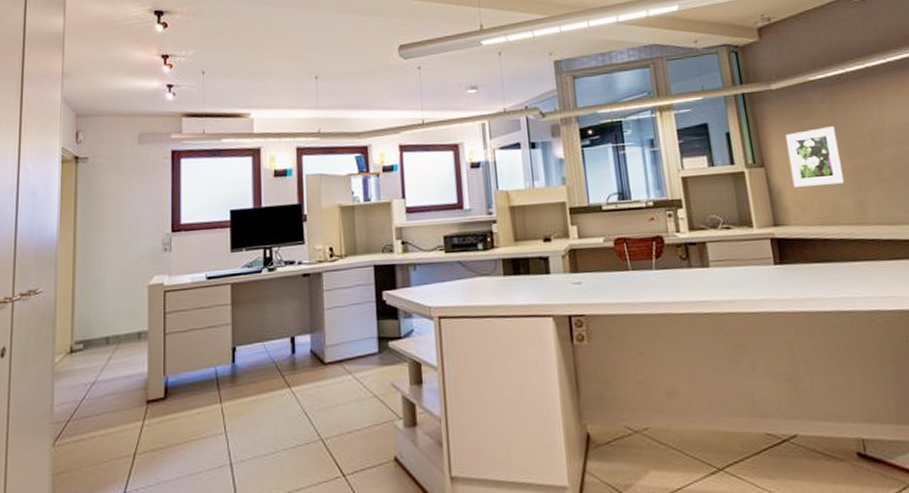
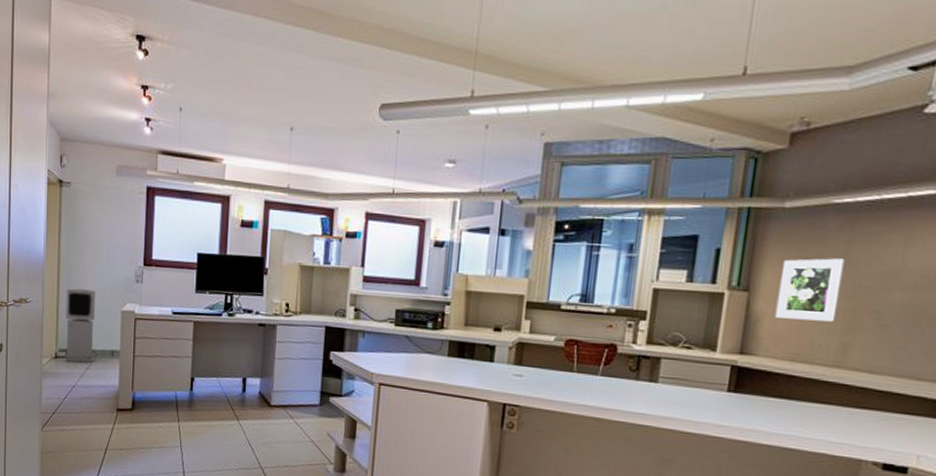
air purifier: none [82,267,119,355] -> present [64,288,96,363]

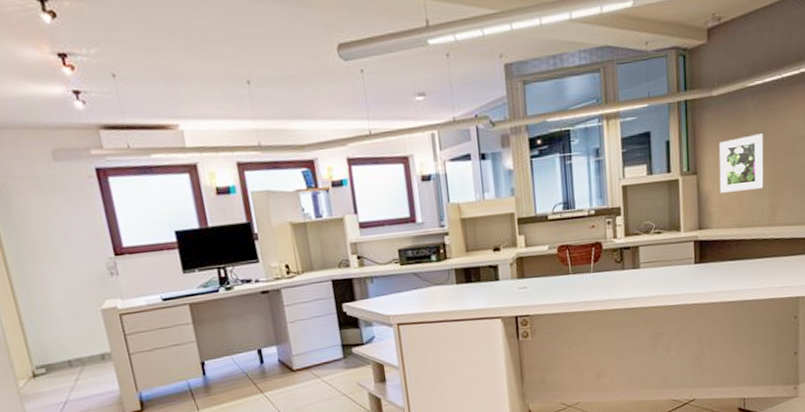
air purifier: present [64,288,96,363] -> none [26,293,81,378]

